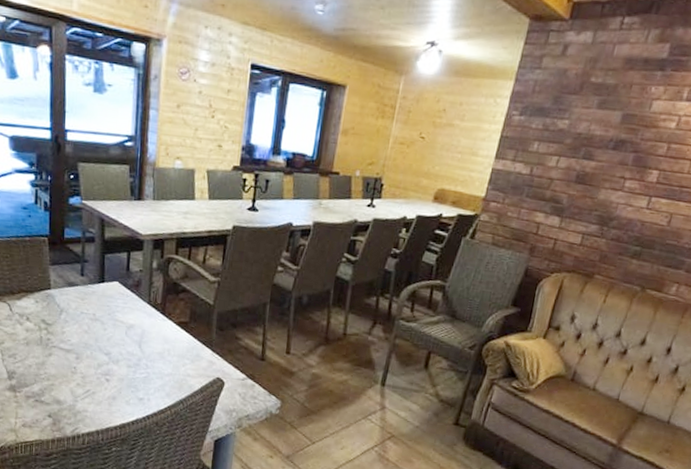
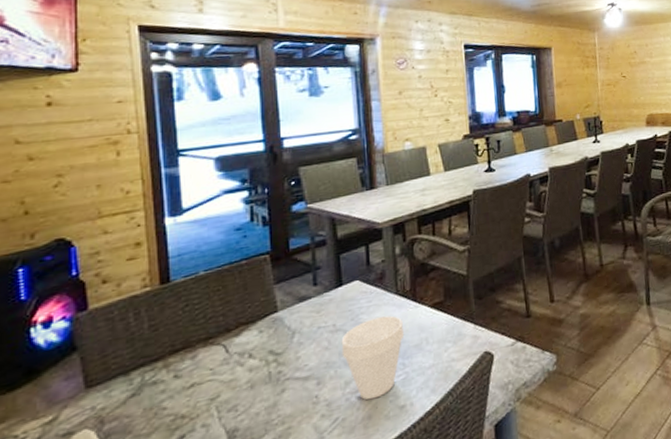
cup: none [97,318,151,385] -> present [341,315,405,400]

